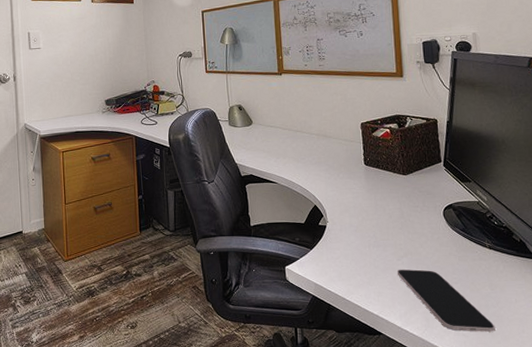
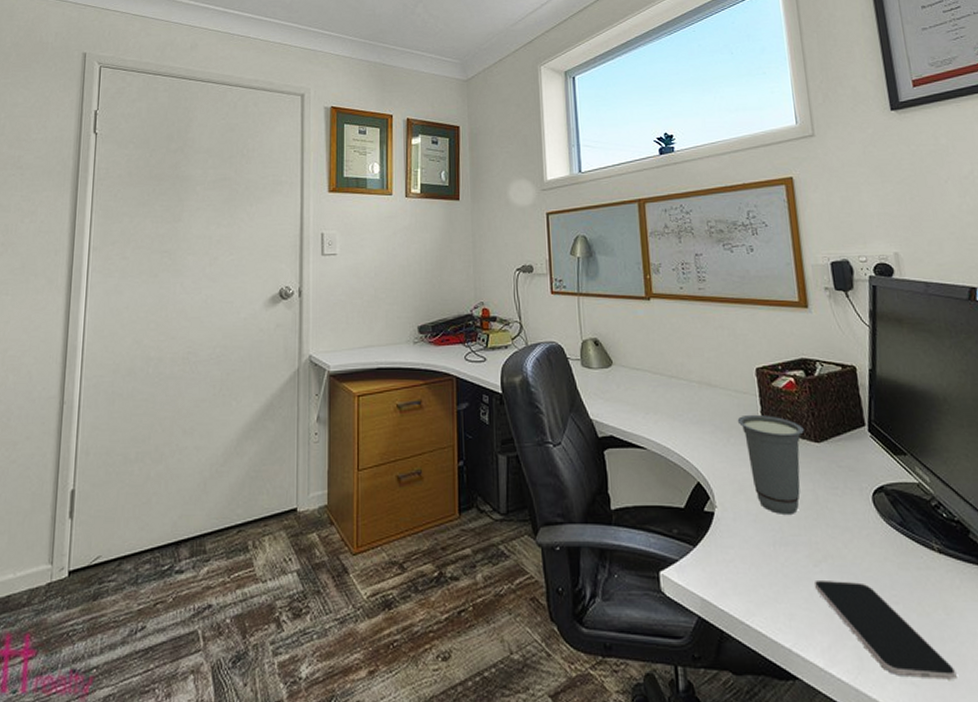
cup: none [345,156,395,226] -> present [737,414,804,514]

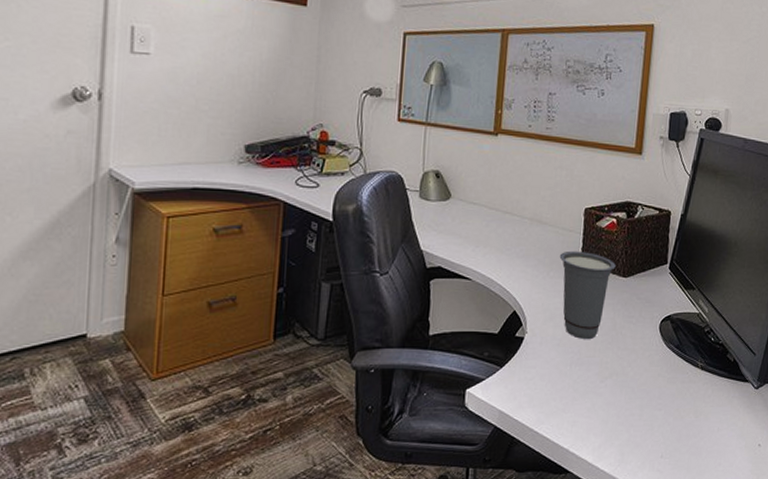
smartphone: present [813,579,957,680] -> none [597,392,693,467]

